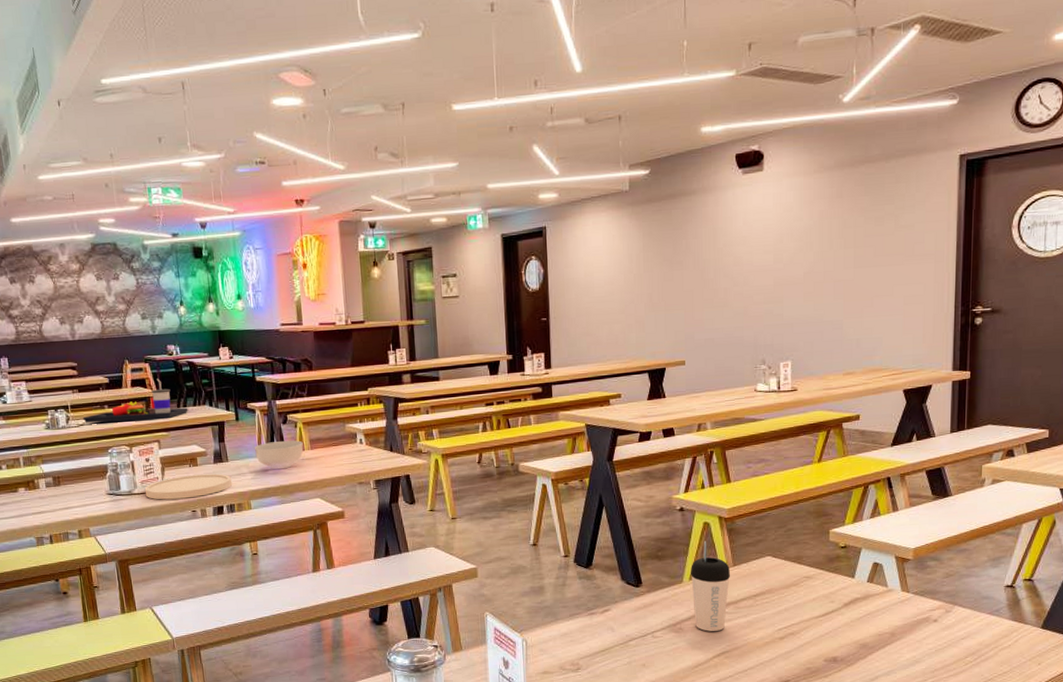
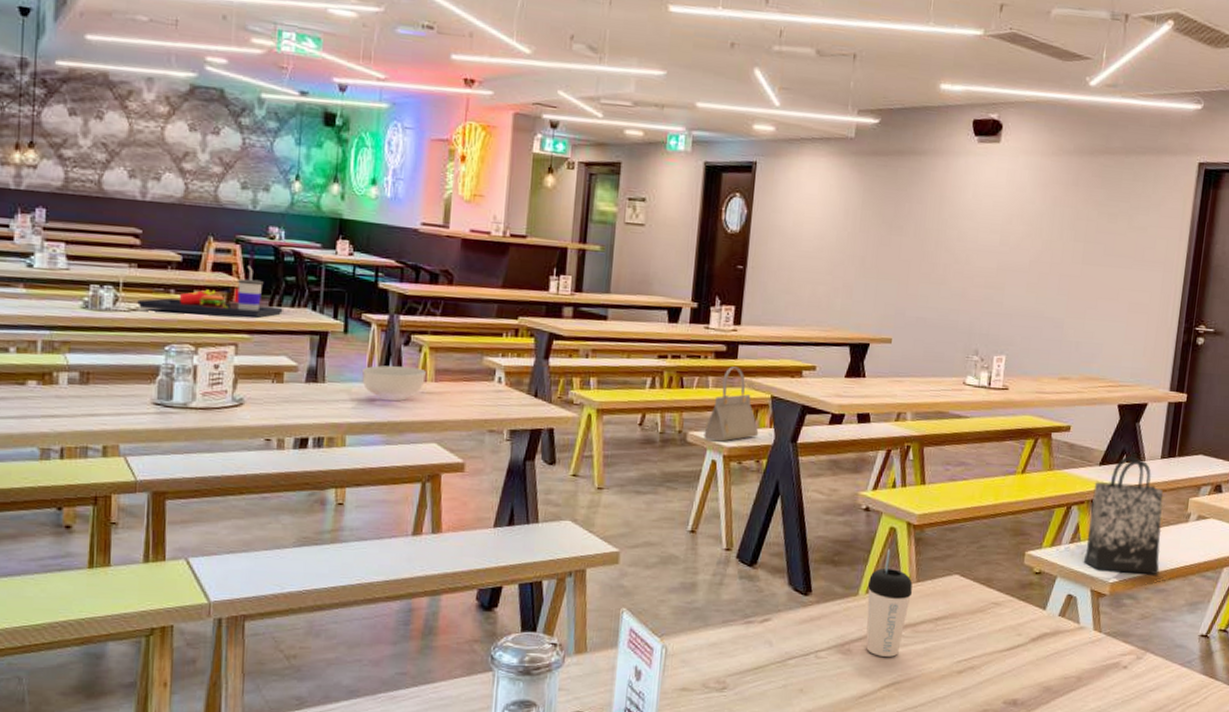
plate: present [144,473,232,500] -> none [205,393,325,423]
handbag: none [532,404,579,469] -> present [703,366,759,442]
shopping bag: none [885,433,960,539] -> present [1083,455,1163,575]

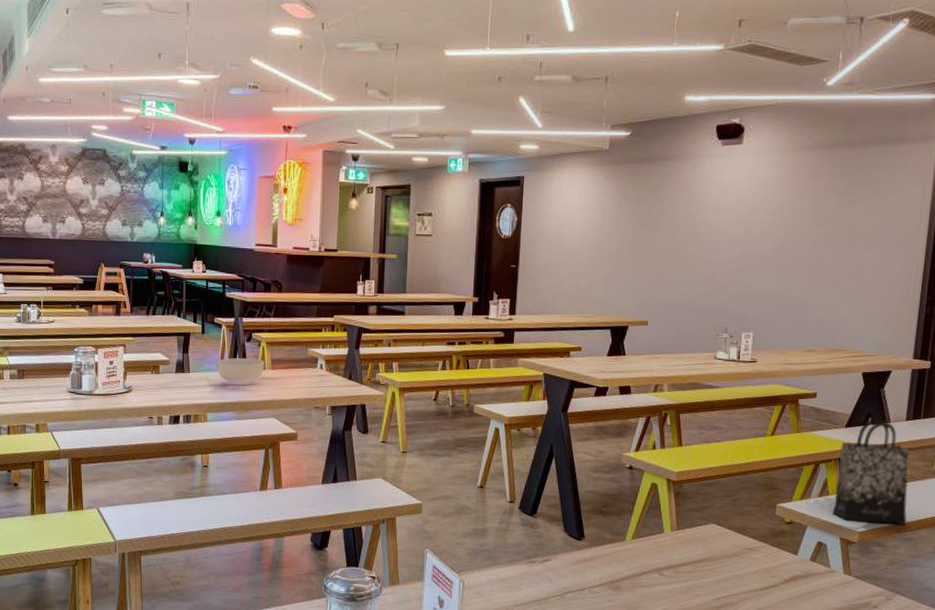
food tray: present [137,265,283,318] -> none [54,284,157,324]
handbag: present [703,366,759,442] -> none [488,350,534,413]
beverage cup: present [865,549,913,657] -> none [633,501,673,593]

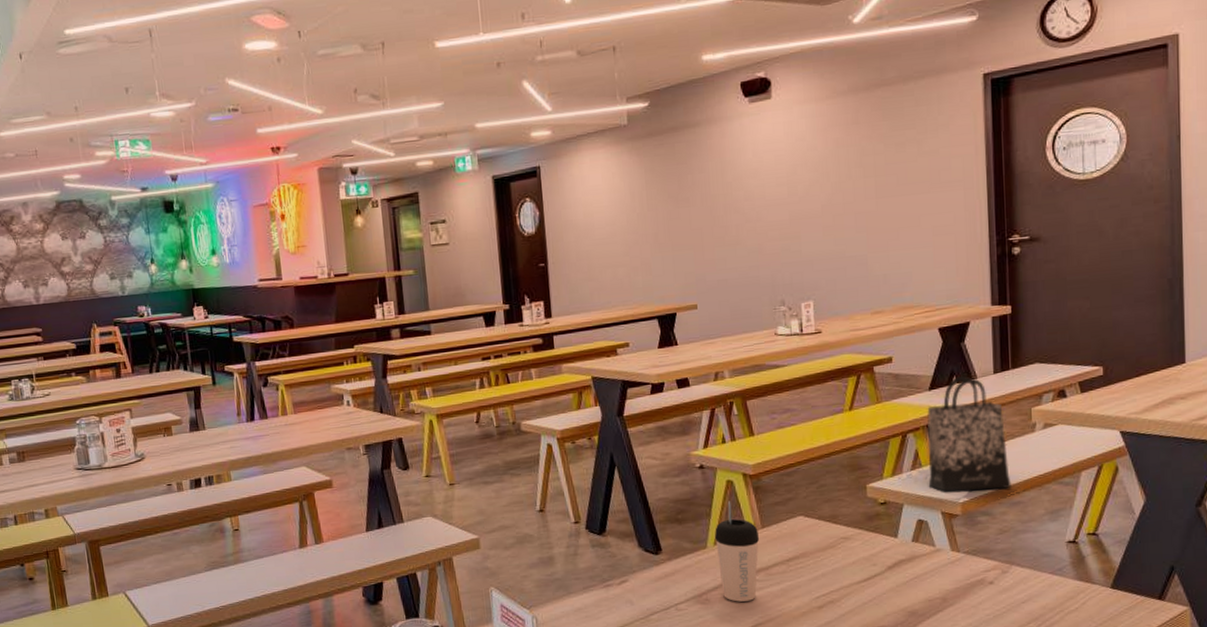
bowl: present [216,358,264,386] -> none [232,404,286,437]
beverage cup: none [633,501,673,593] -> present [715,501,759,602]

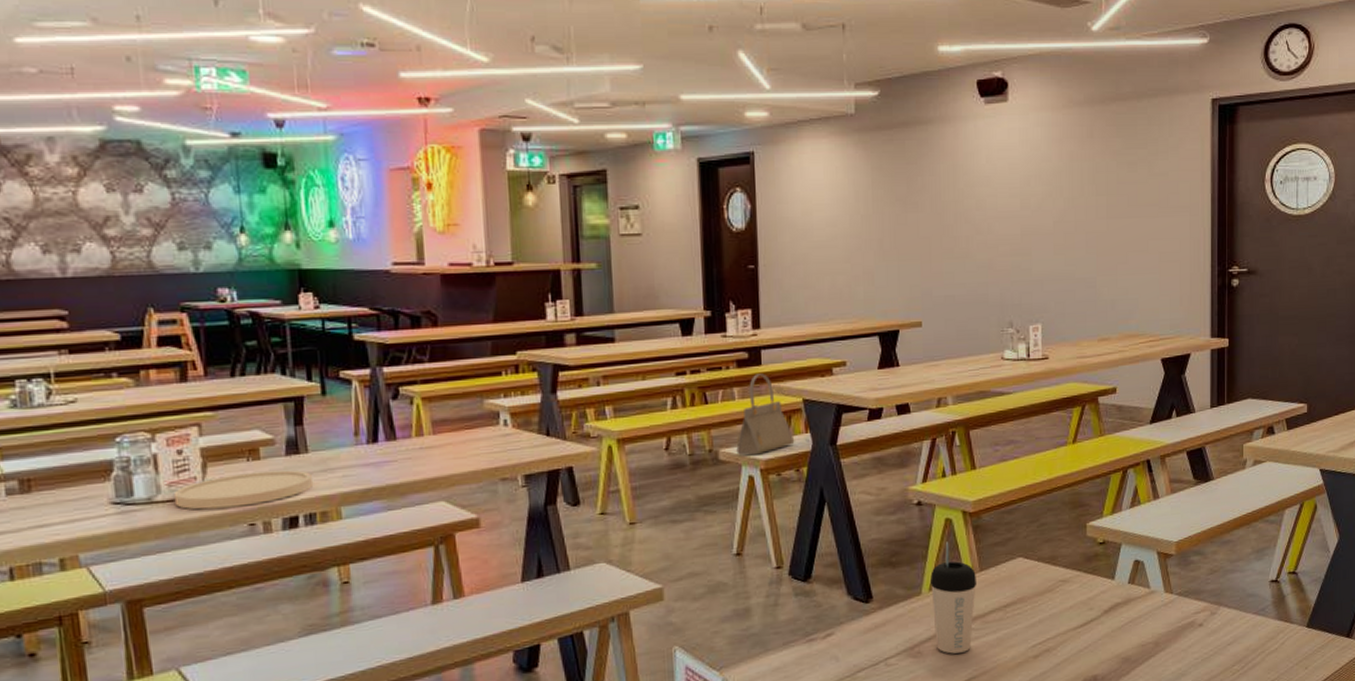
plate: none [115,443,210,474] -> present [173,469,312,510]
handbag: none [535,356,586,427] -> present [736,373,795,456]
shopping bag: present [927,375,1012,492] -> none [1146,409,1223,531]

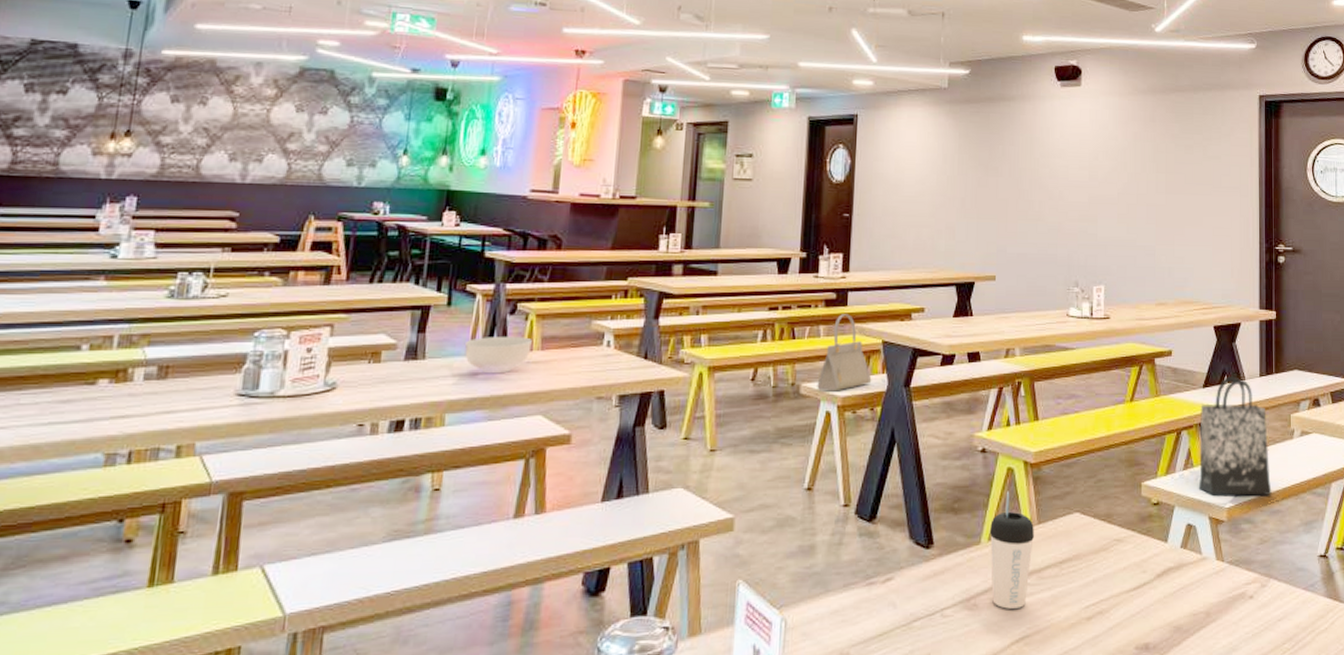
plate: present [173,469,312,510] -> none [294,374,424,407]
bowl: none [348,422,422,464] -> present [464,337,532,374]
shopping bag: none [1146,409,1223,531] -> present [1198,375,1272,497]

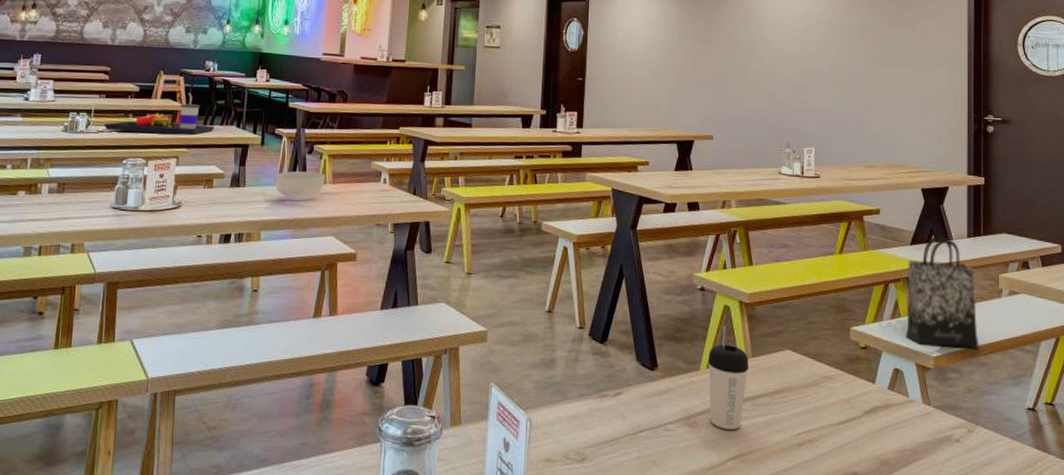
food tray: none [228,242,384,295] -> present [104,92,214,135]
handbag: present [817,314,872,392] -> none [556,164,603,230]

